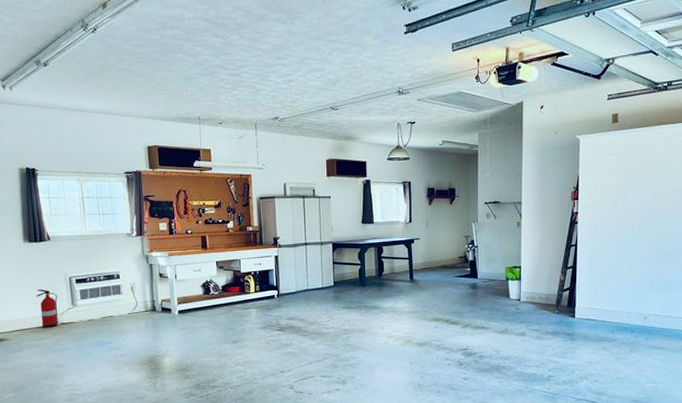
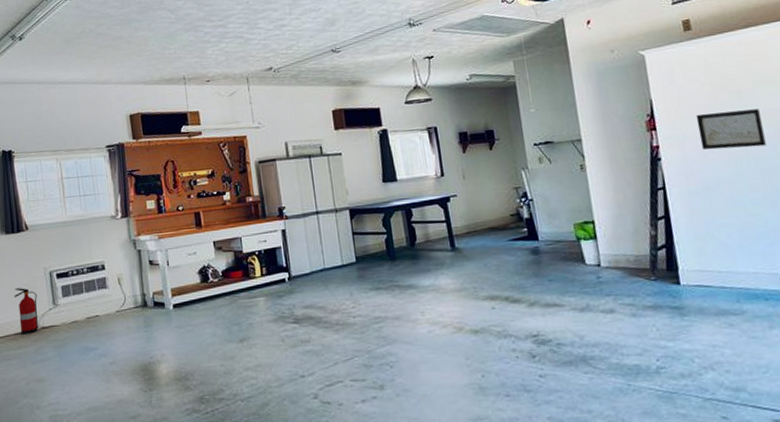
wall art: none [609,190,656,219] -> present [695,109,766,150]

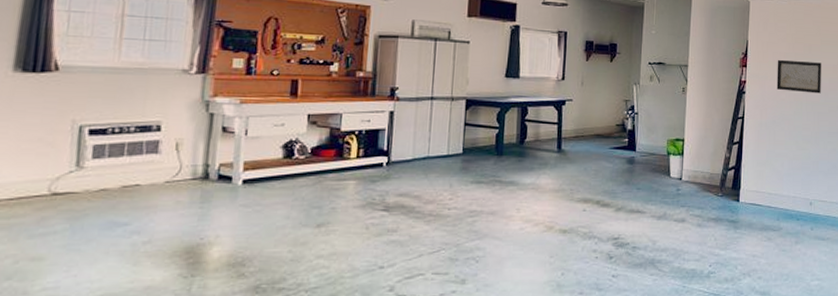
fire extinguisher: present [13,288,39,335] -> none [17,141,55,200]

